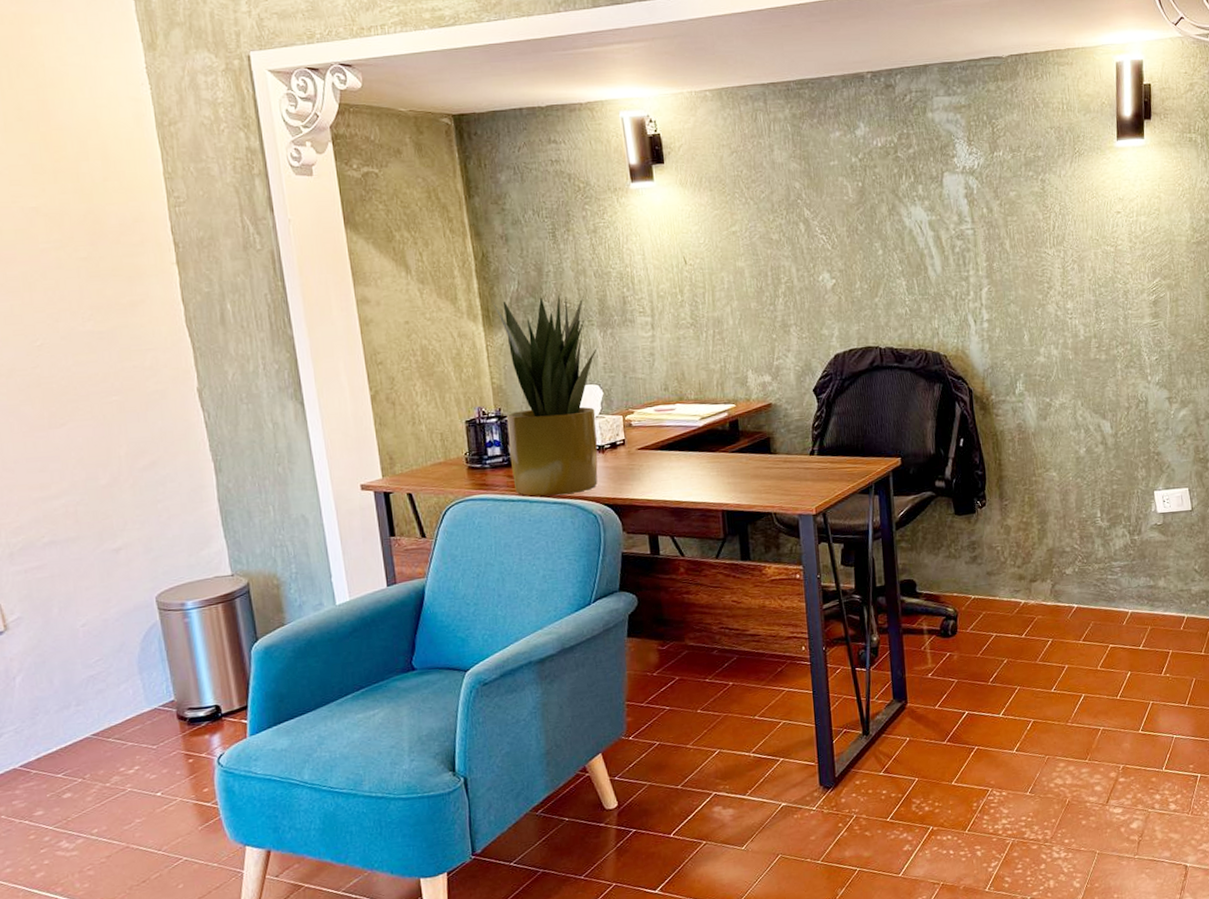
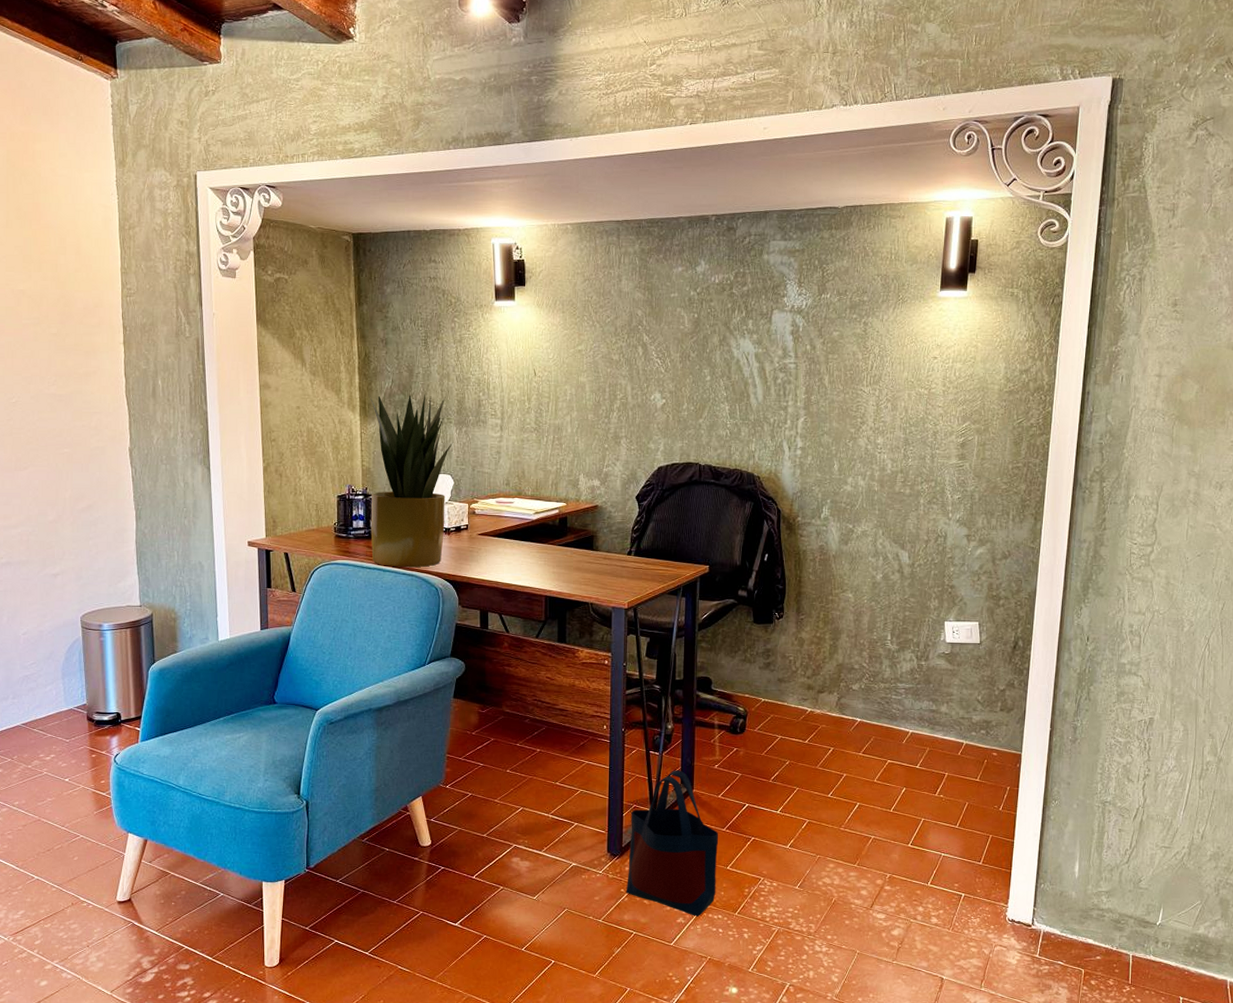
tote bag: none [841,684,943,842] -> present [625,770,719,917]

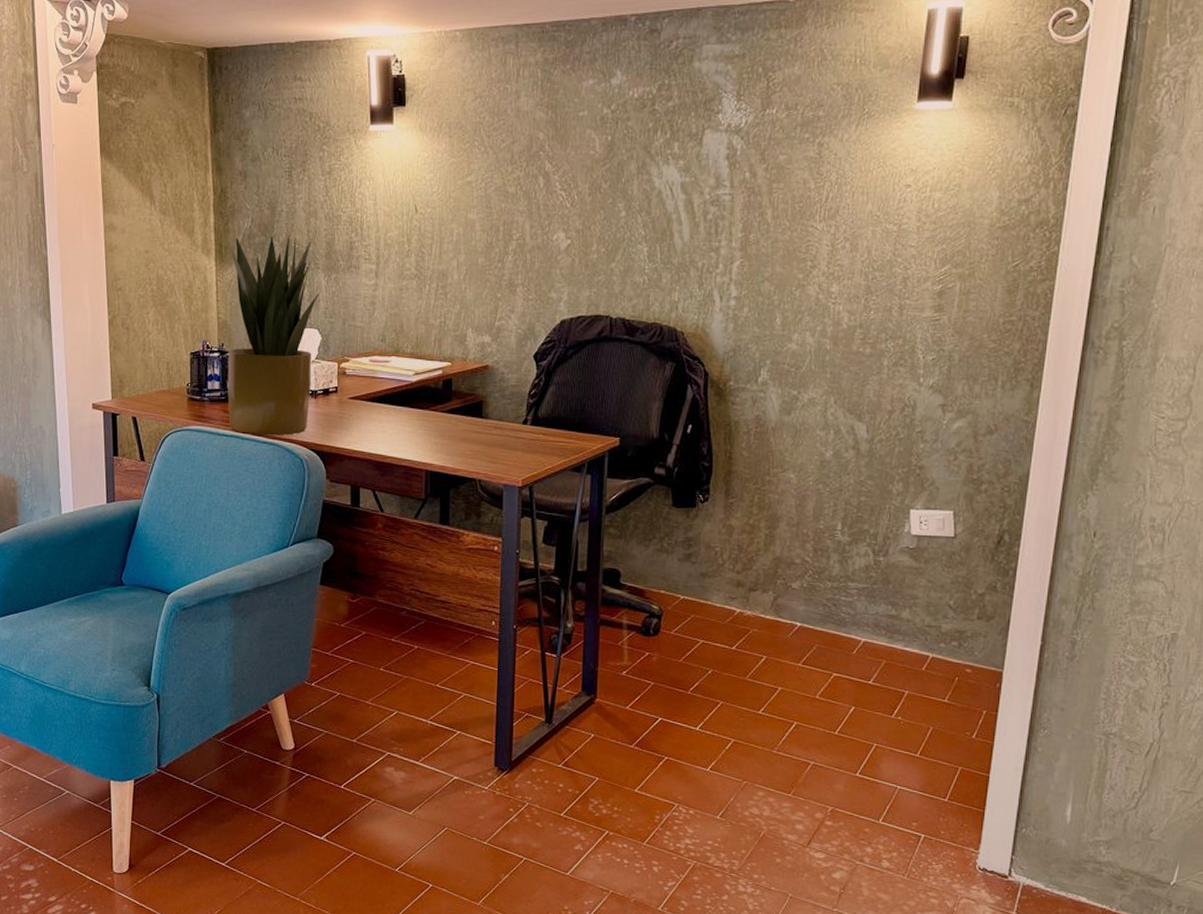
tote bag: present [625,770,719,917] -> none [515,675,626,845]

